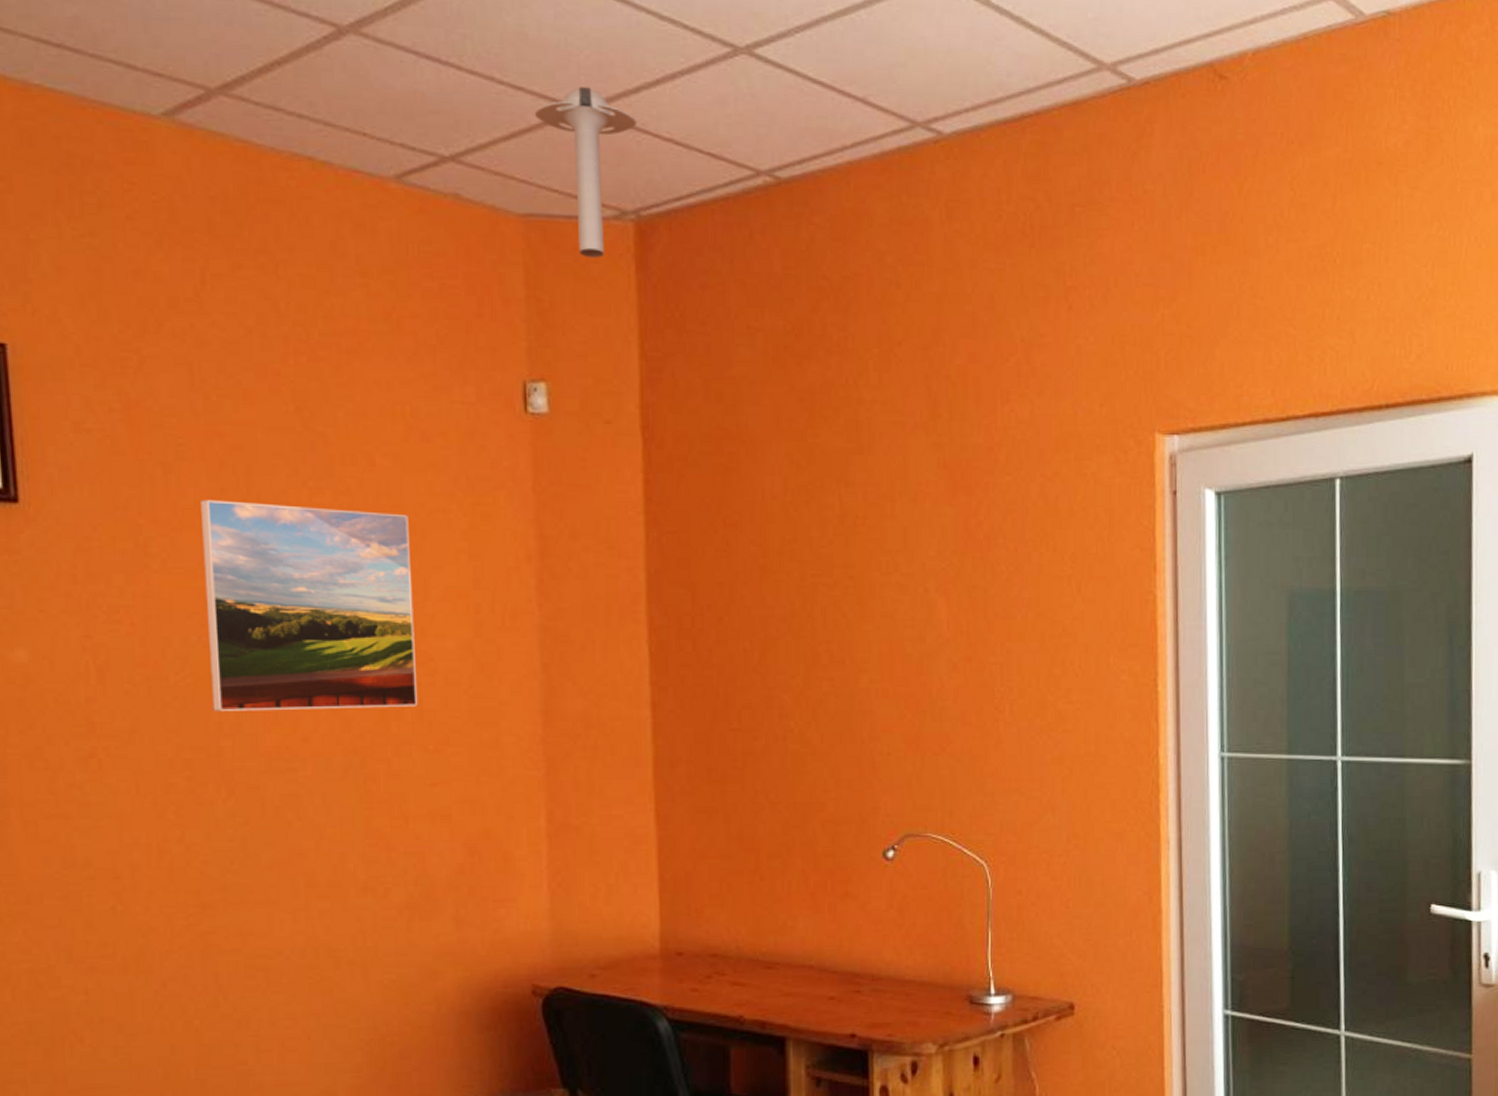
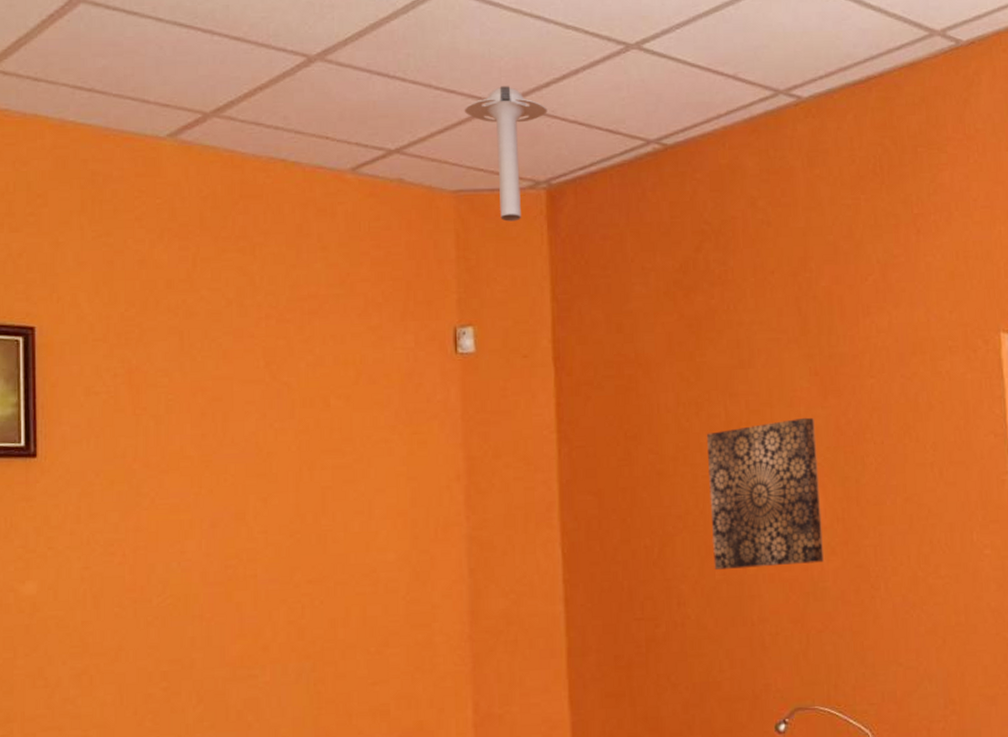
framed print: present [201,500,418,711] -> none [185,444,363,627]
wall art: none [817,515,945,680] -> present [706,417,825,570]

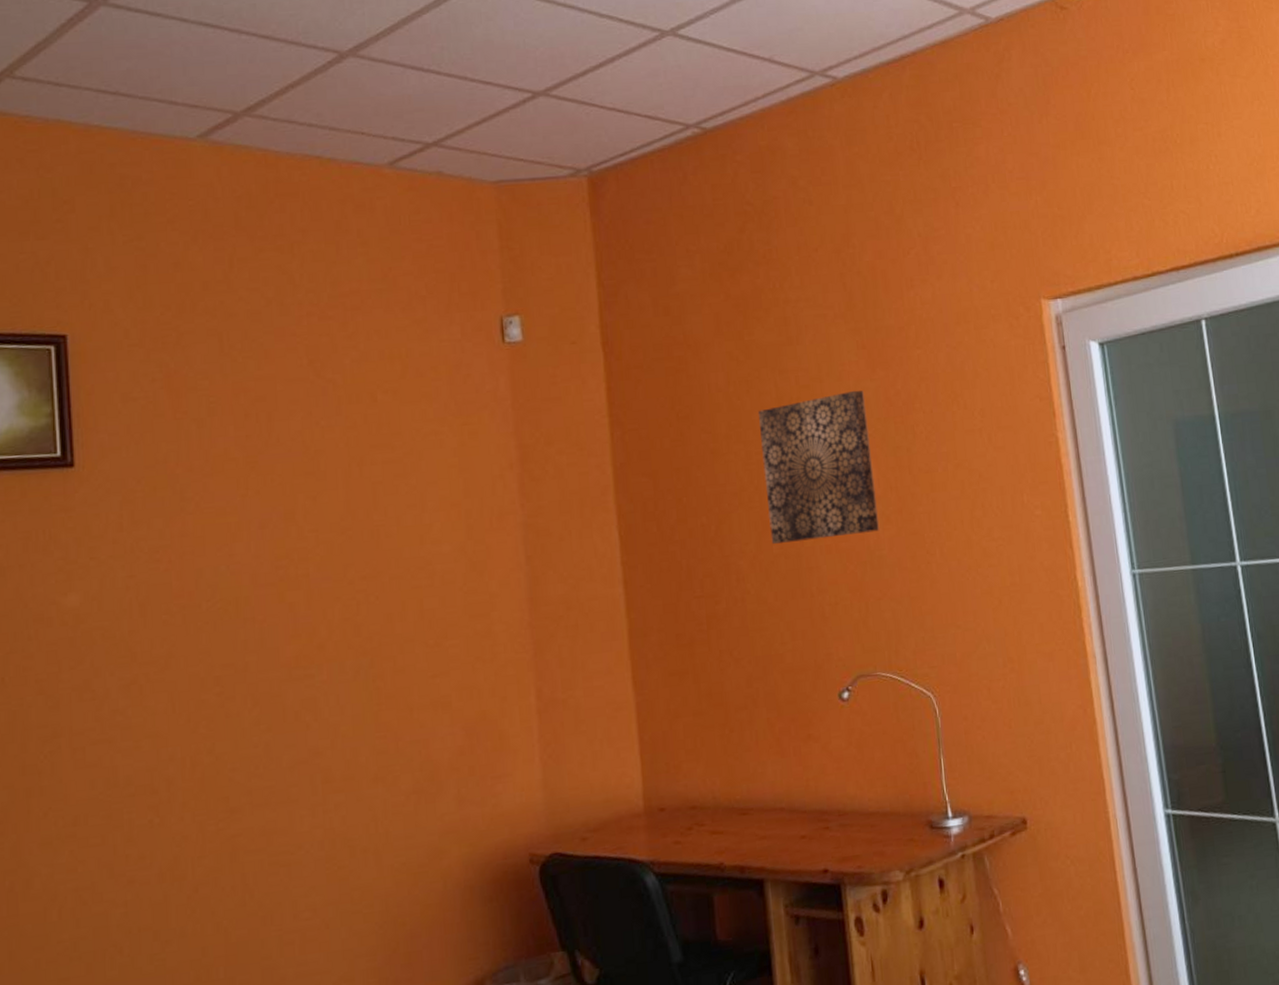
ceiling light: present [464,86,548,222] -> none [501,76,585,210]

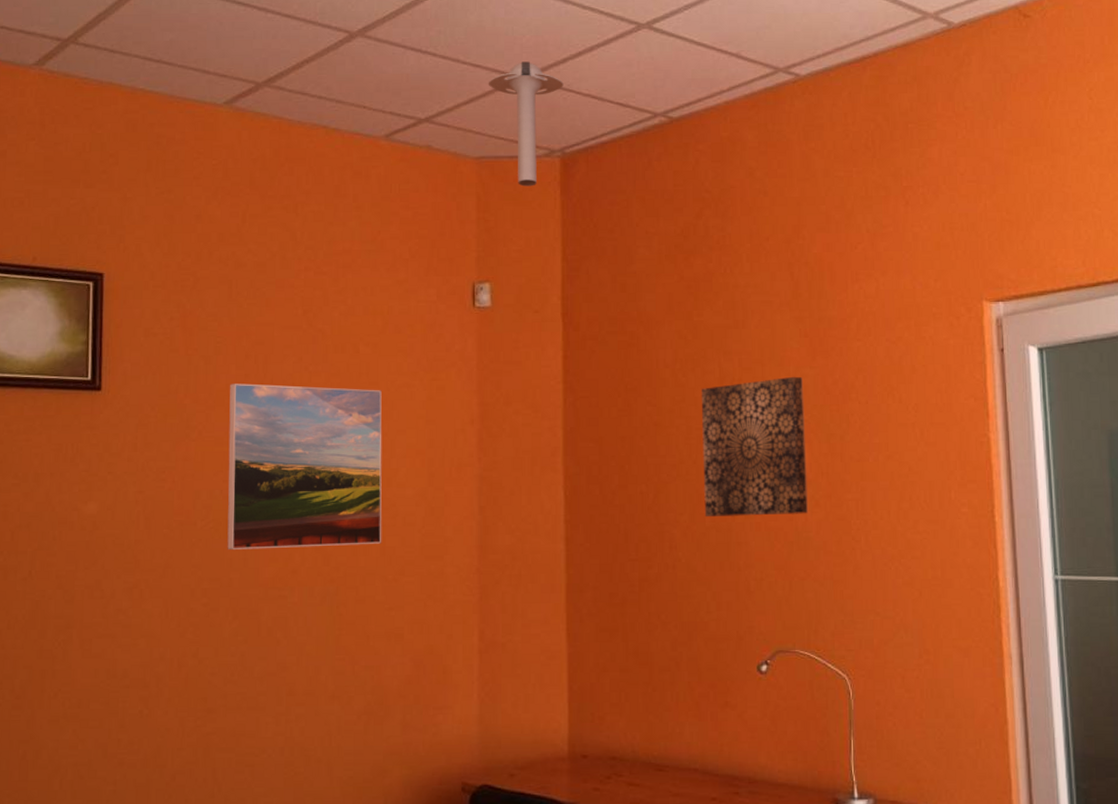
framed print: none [229,440,419,631] -> present [227,383,382,549]
ceiling light: none [501,76,585,210] -> present [488,61,564,187]

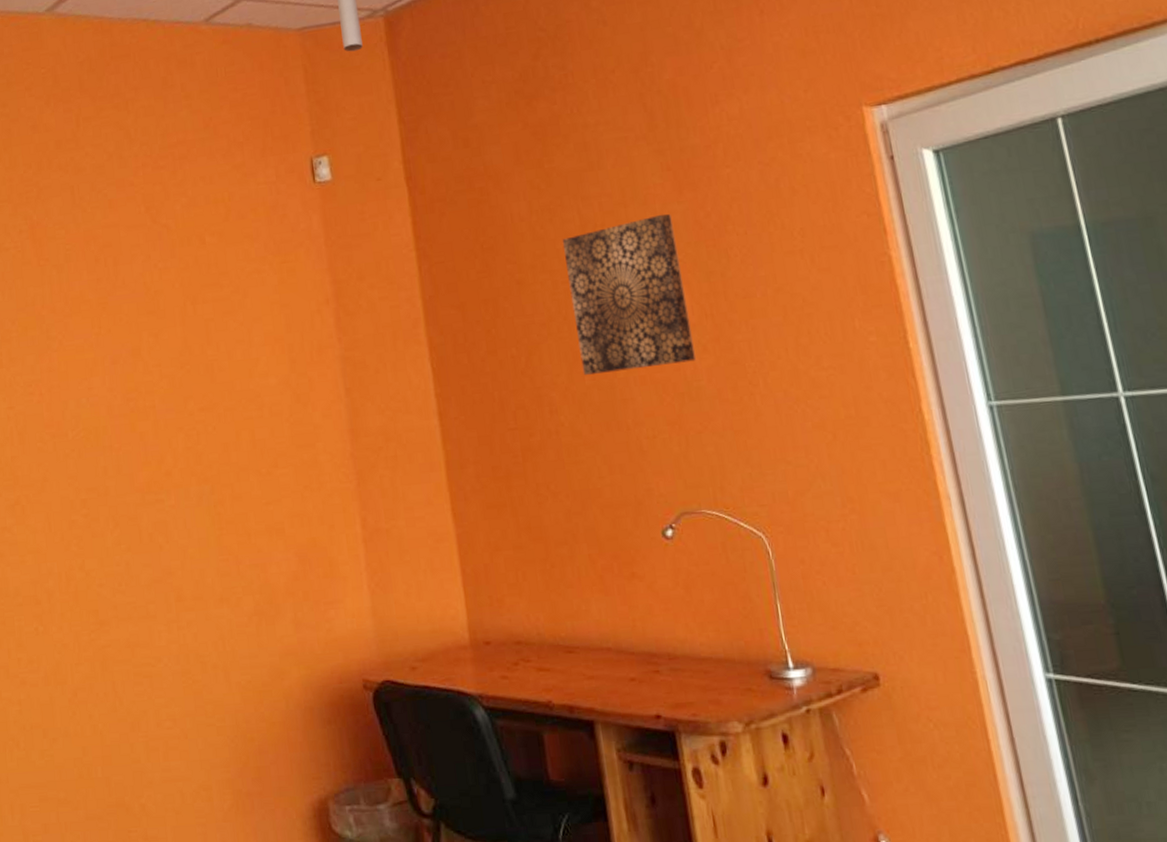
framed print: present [227,383,382,549] -> none [84,279,251,458]

